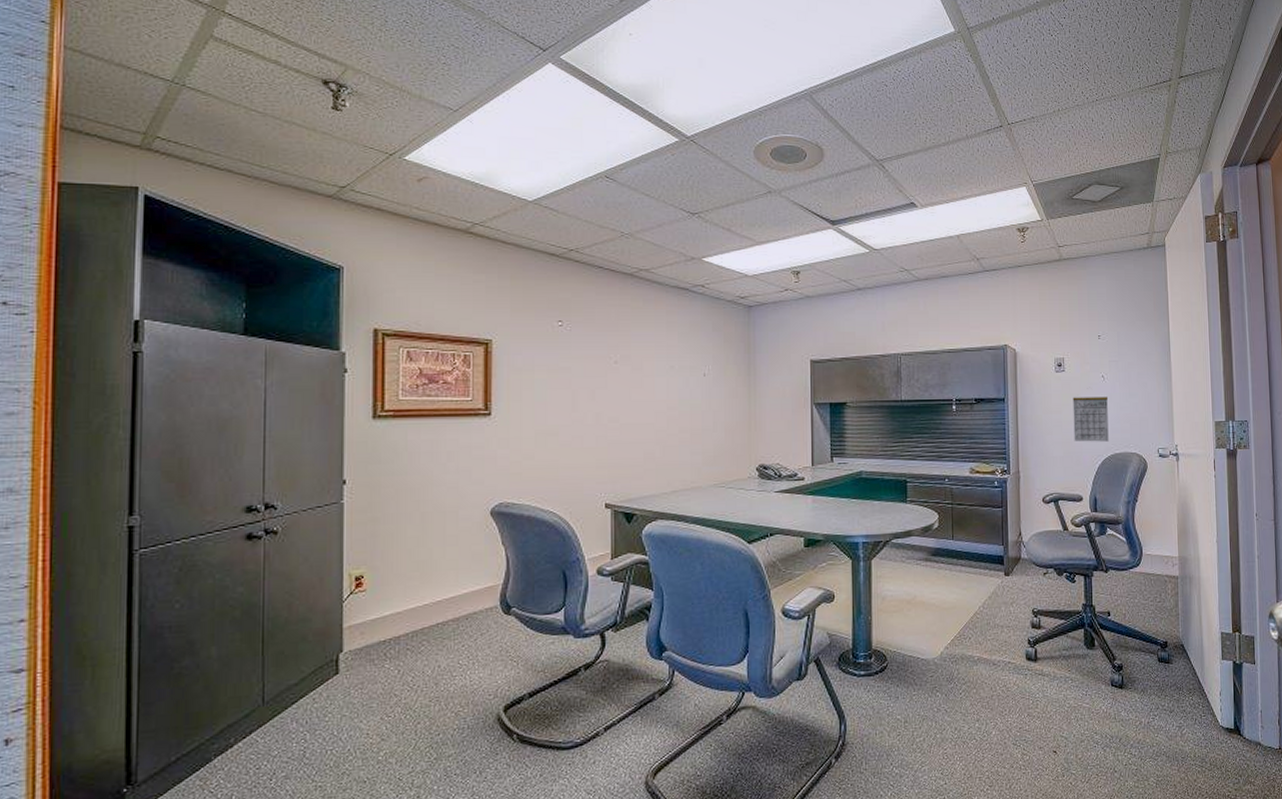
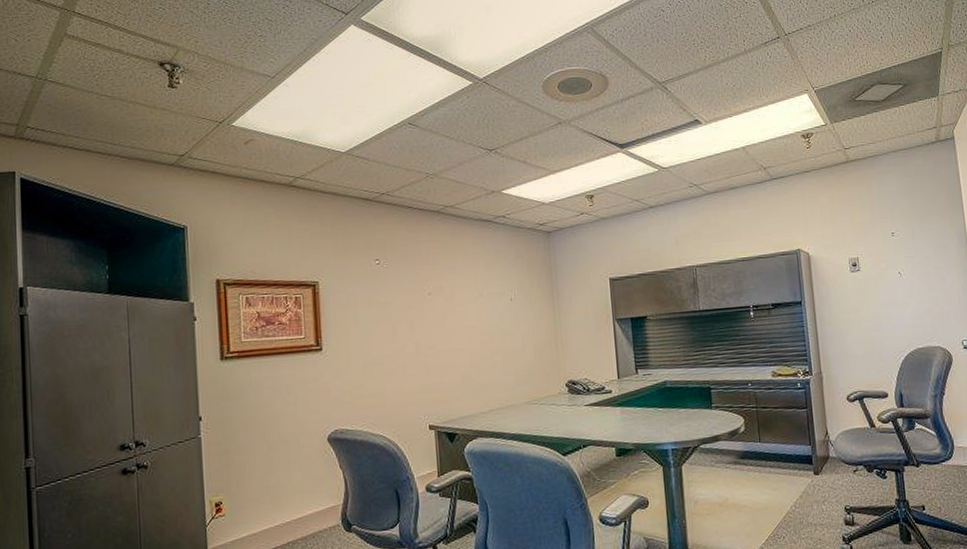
calendar: present [1072,397,1109,442] -> none [870,292,911,339]

